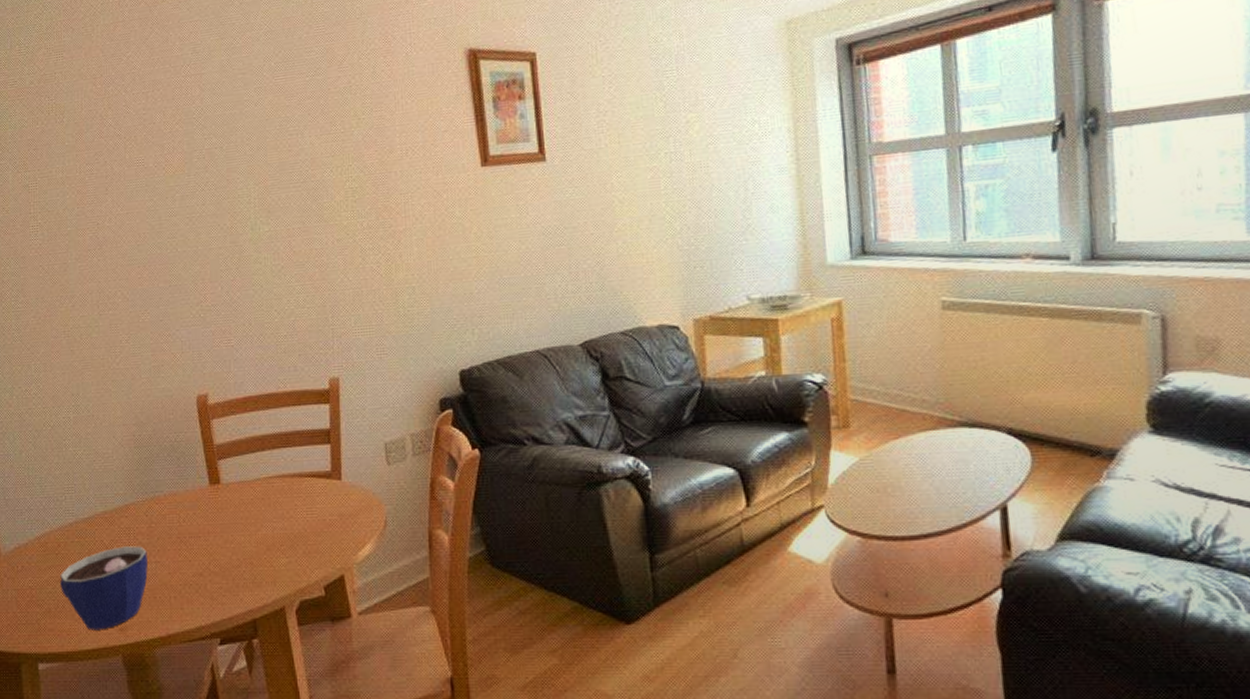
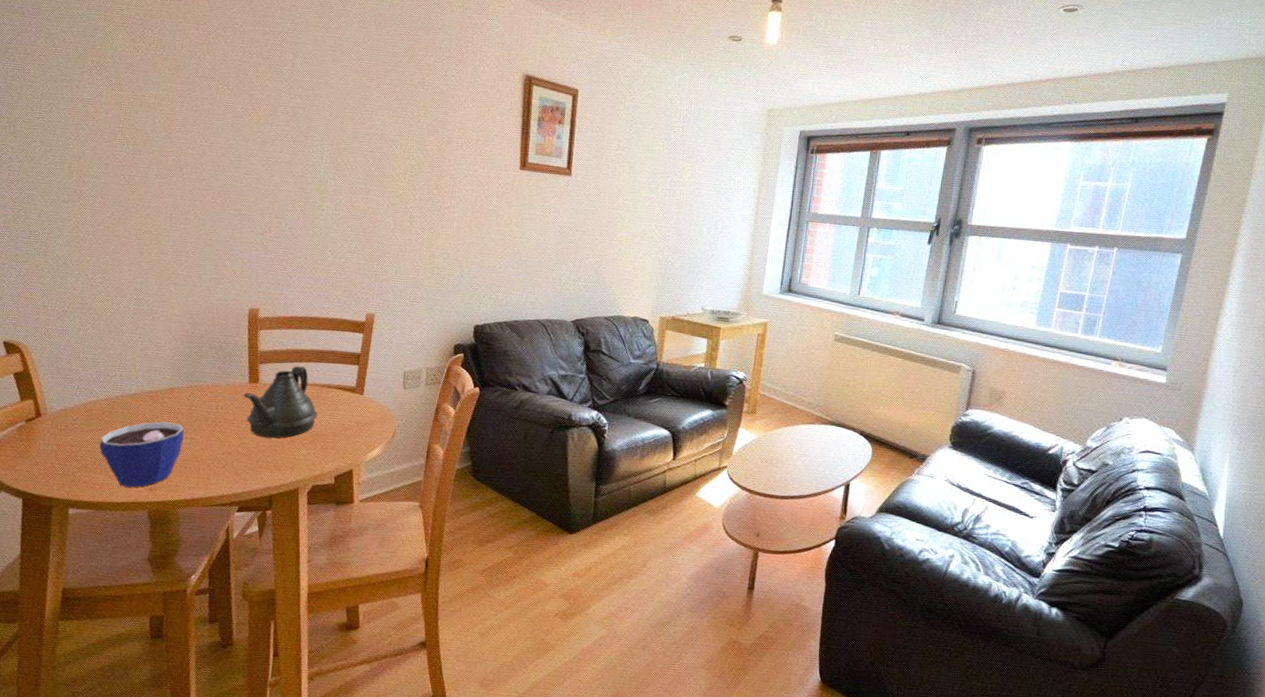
teapot: none [205,456,292,550] -> present [243,366,318,439]

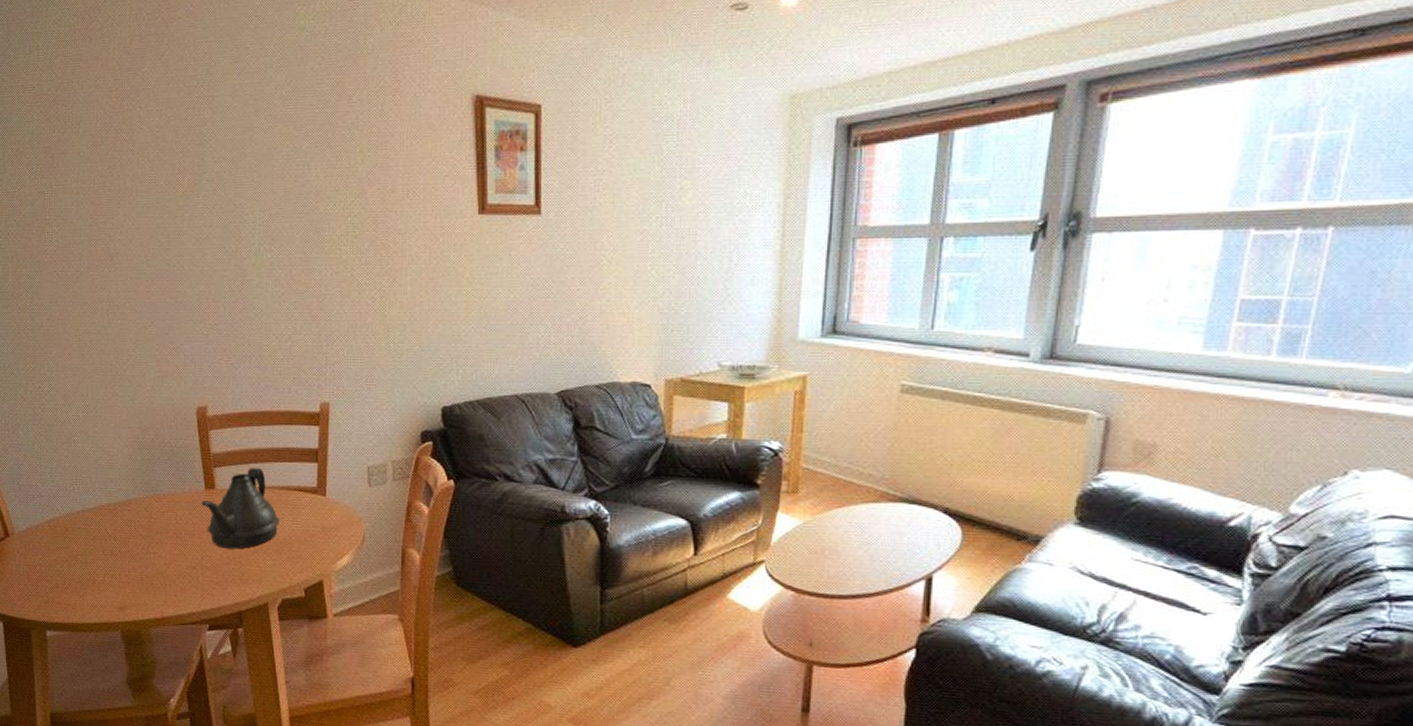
cup: present [99,421,184,488] -> none [67,536,146,608]

